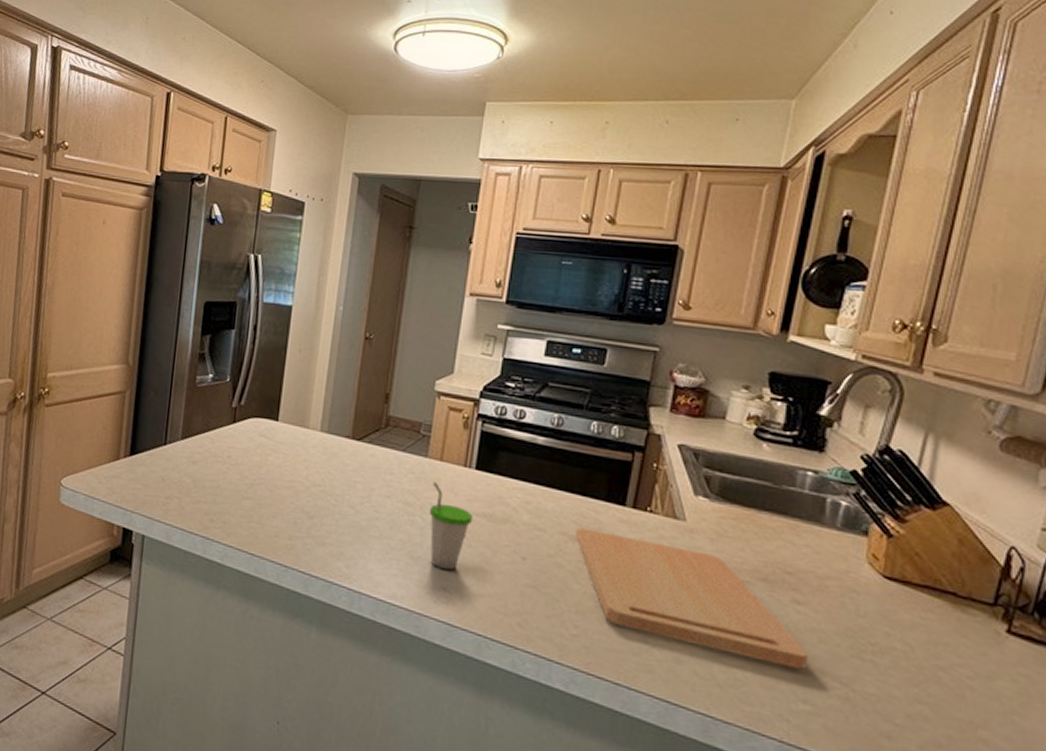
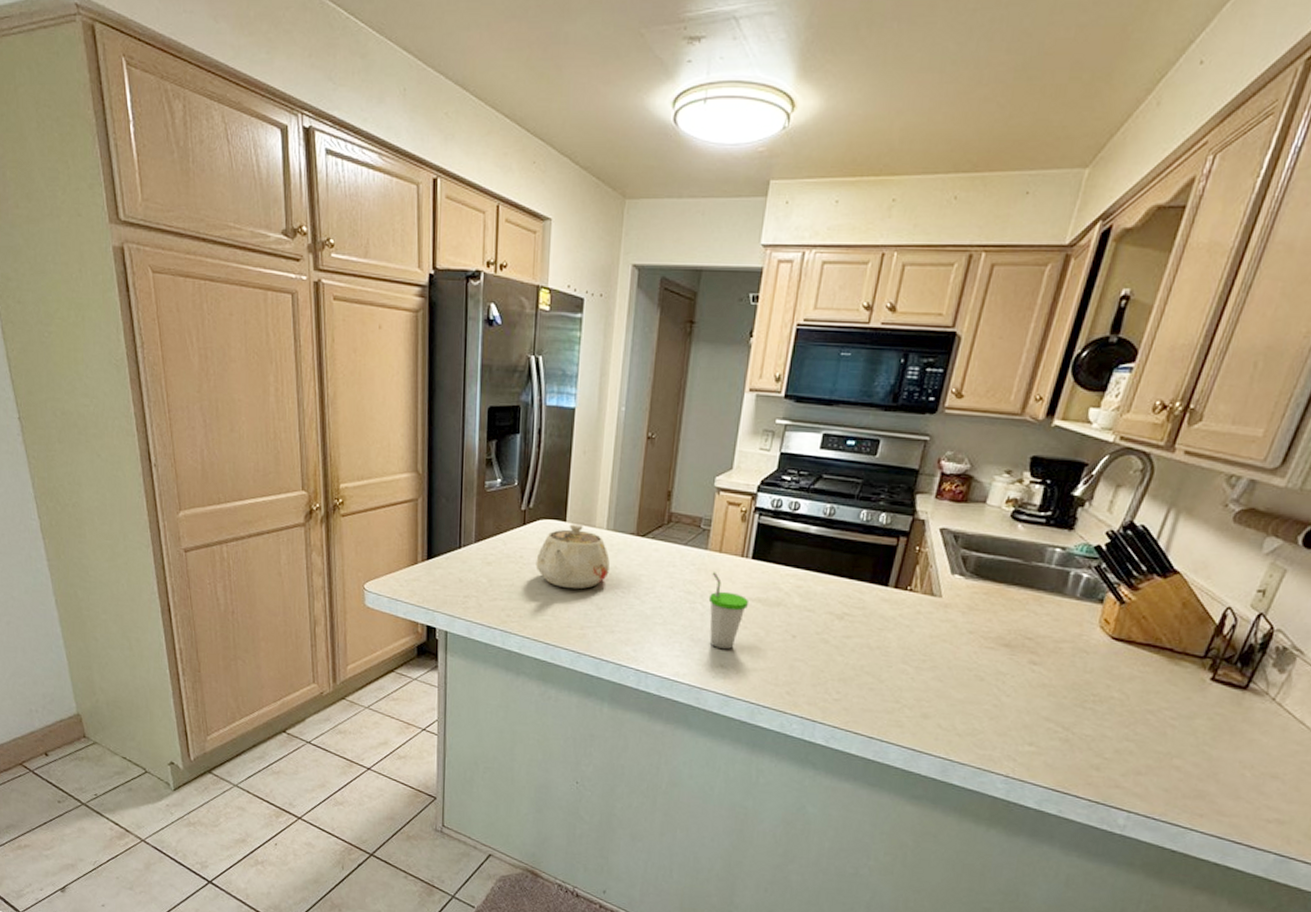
teapot: none [244,423,323,495] -> present [536,524,610,589]
cutting board: present [574,527,809,669] -> none [840,607,1038,718]

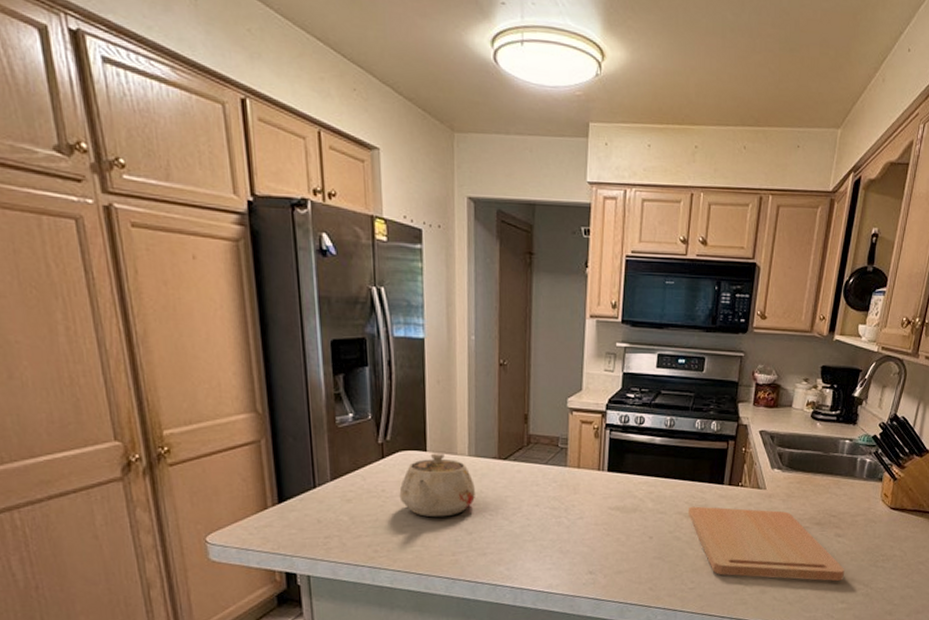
cup: present [708,572,750,650] -> none [572,486,609,558]
cutting board: none [840,607,1038,718] -> present [687,506,845,581]

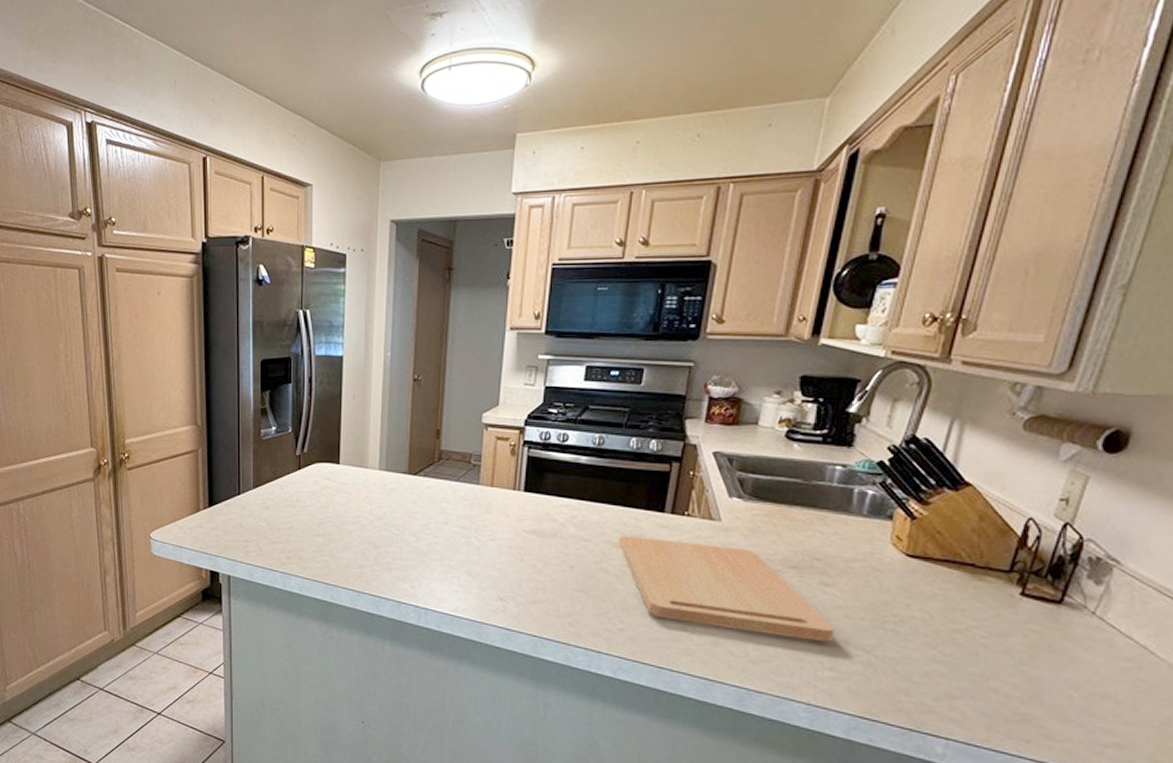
teapot: present [399,453,475,517] -> none [312,466,384,529]

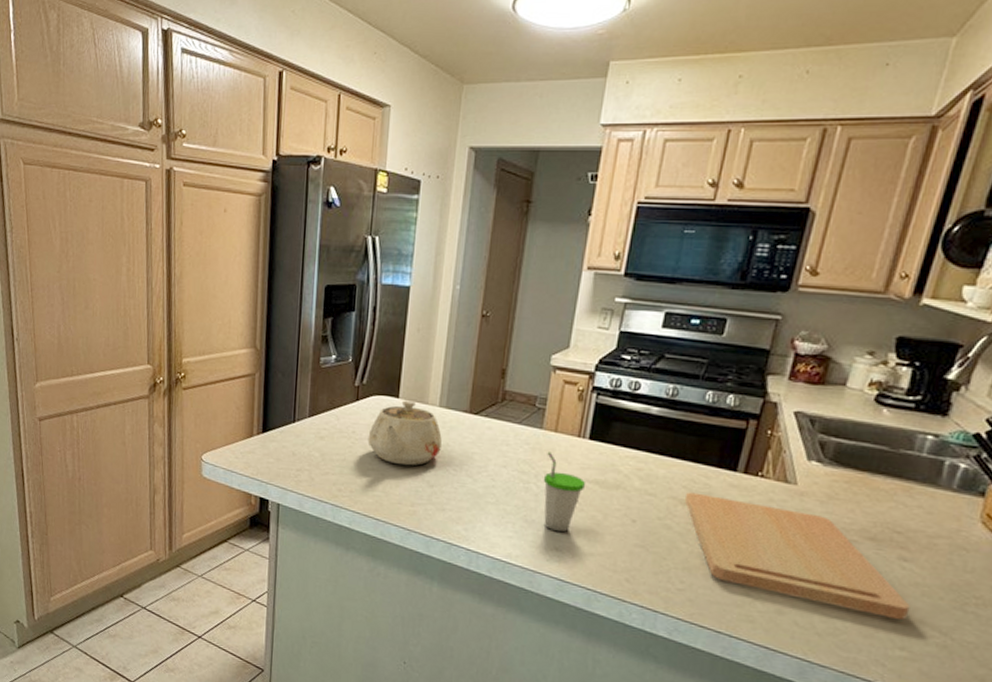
teapot: none [312,466,384,529] -> present [368,400,442,466]
cup: none [483,506,525,583] -> present [543,452,586,533]

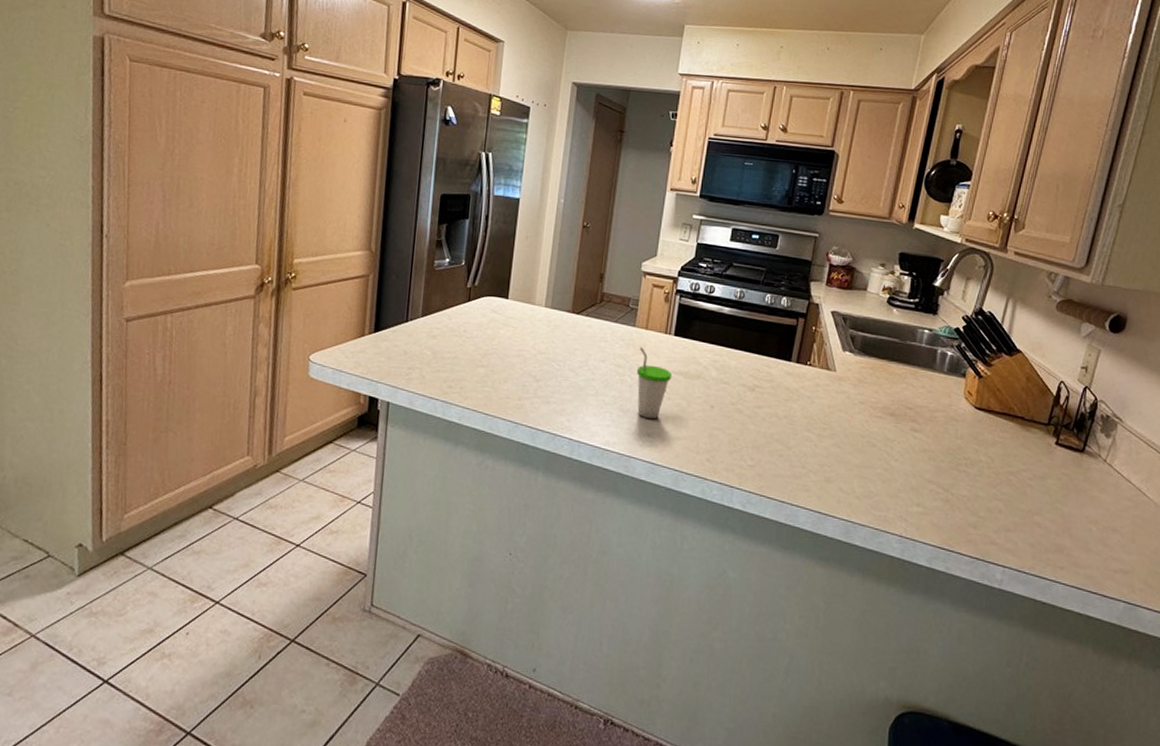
teapot: present [368,400,442,466] -> none [478,301,547,362]
cutting board: present [684,492,910,620] -> none [751,380,922,480]

